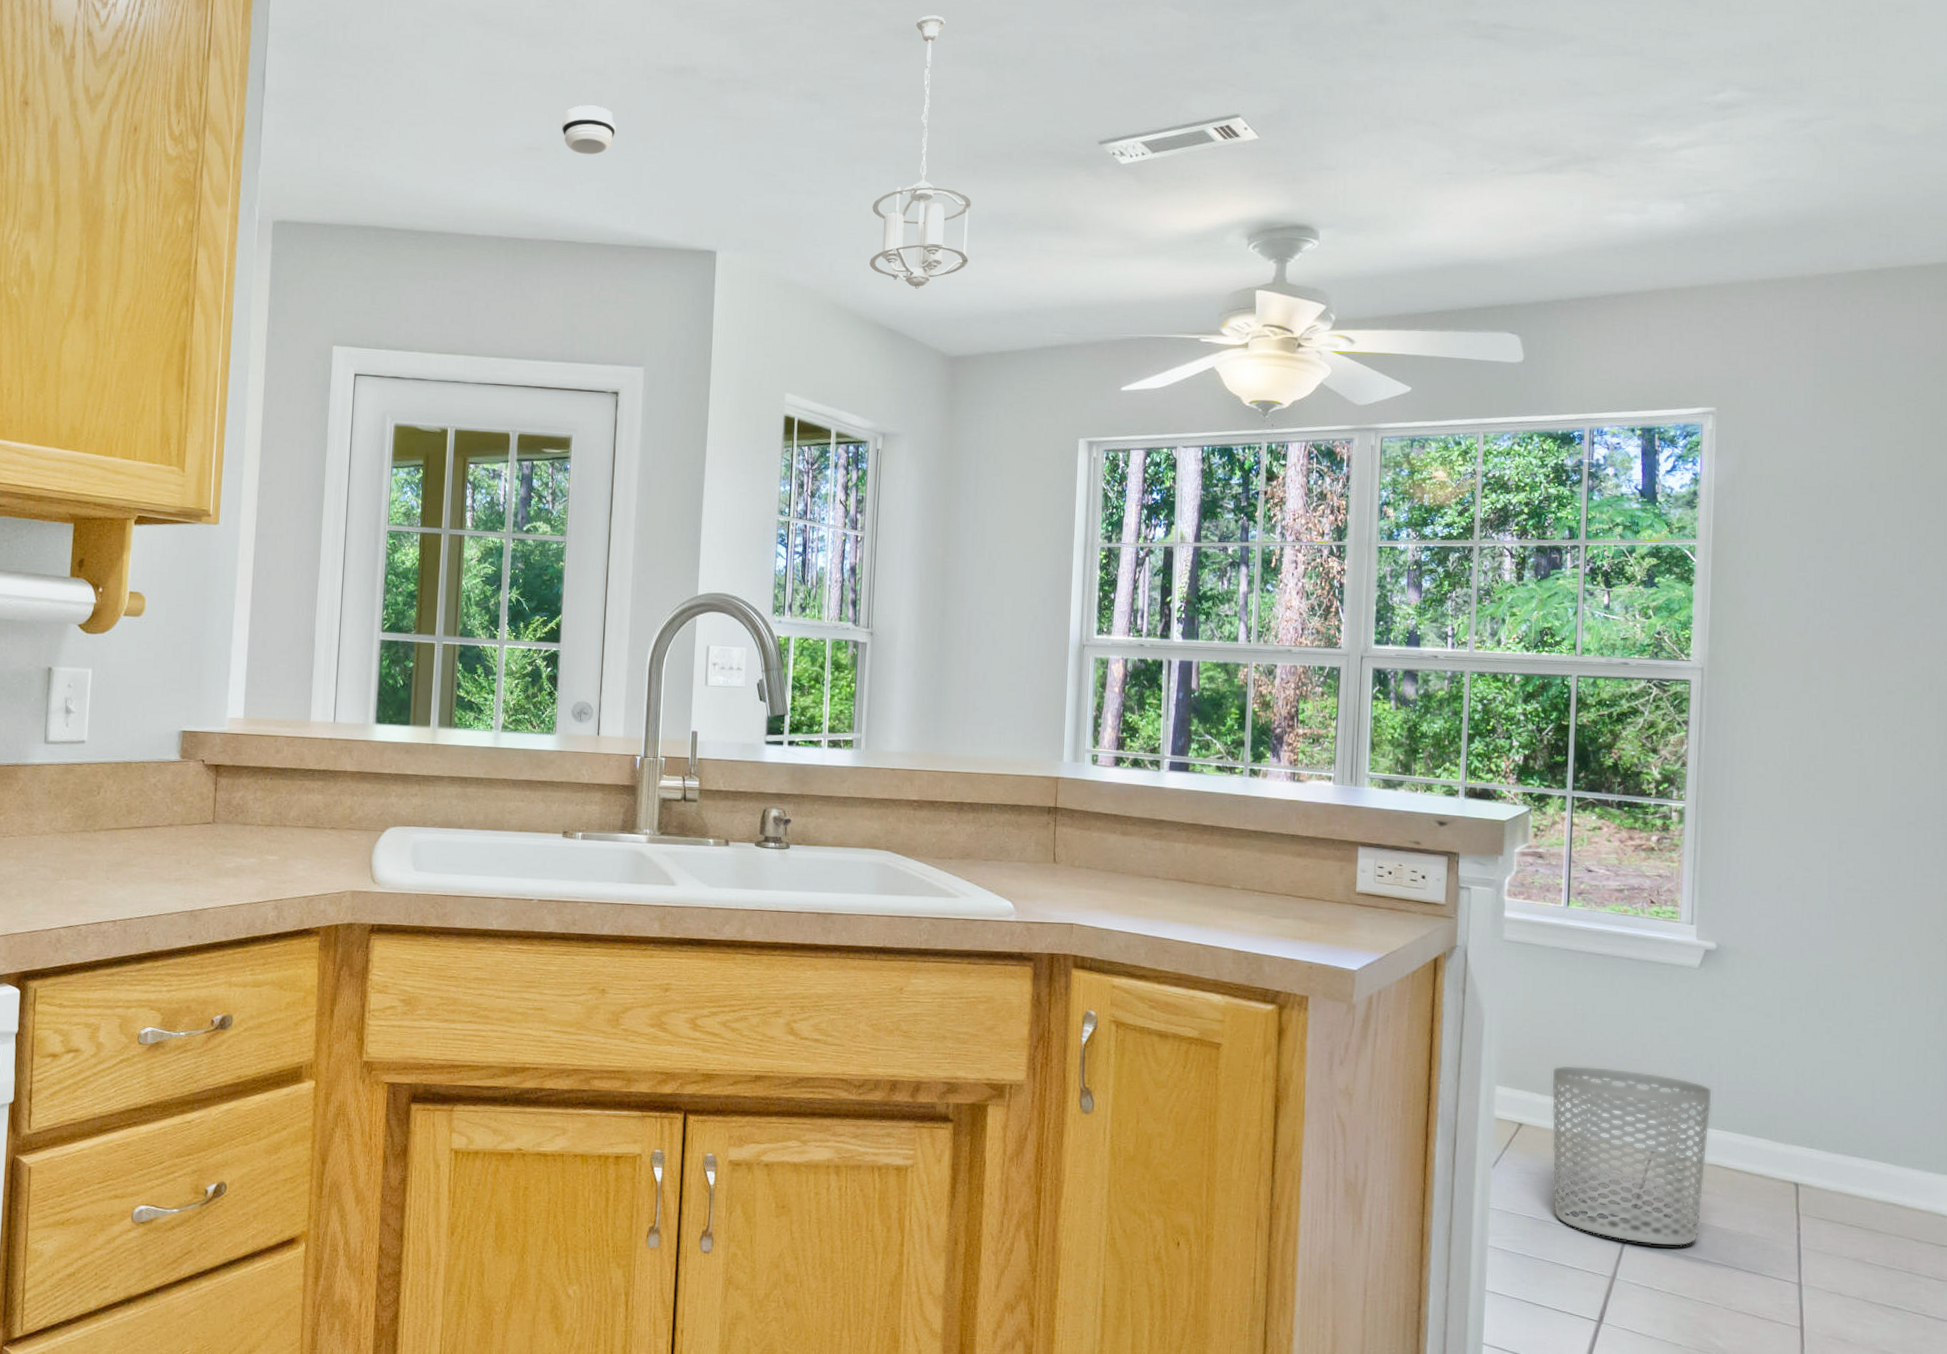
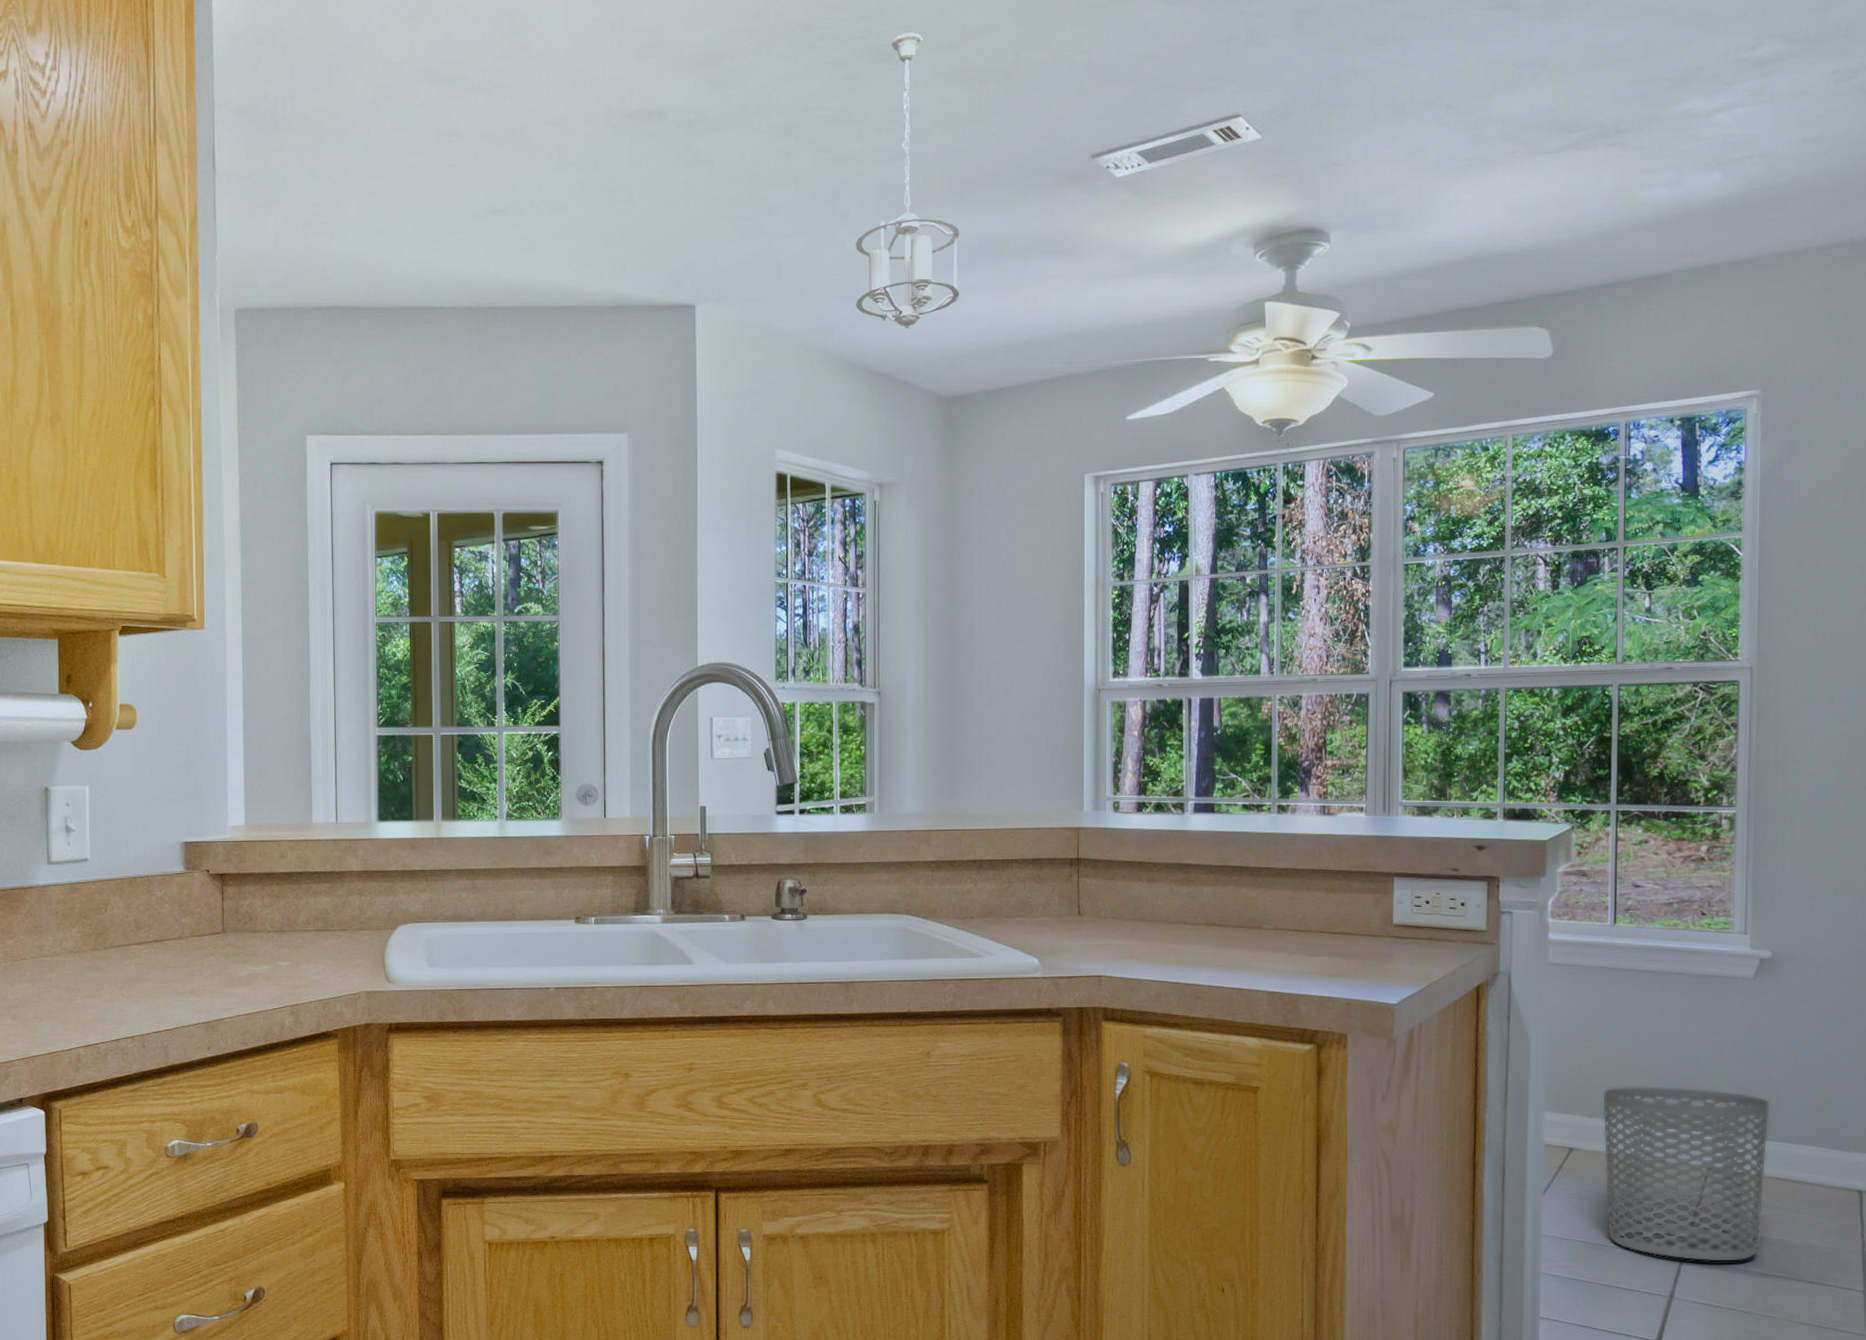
smoke detector: present [562,105,616,155] -> none [526,160,582,213]

